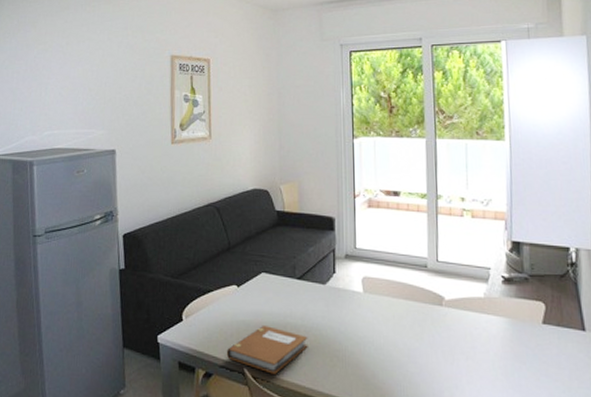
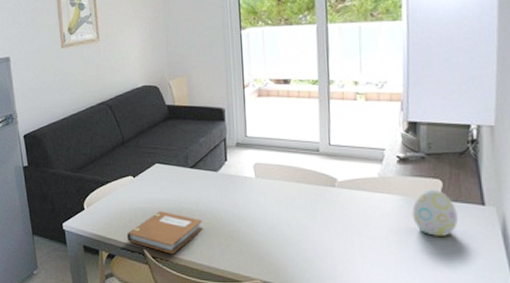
decorative egg: none [517,312,561,362] -> present [412,189,458,236]

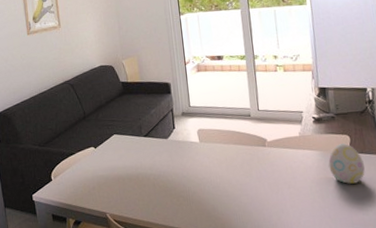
notebook: present [126,212,203,254] -> none [90,178,158,216]

